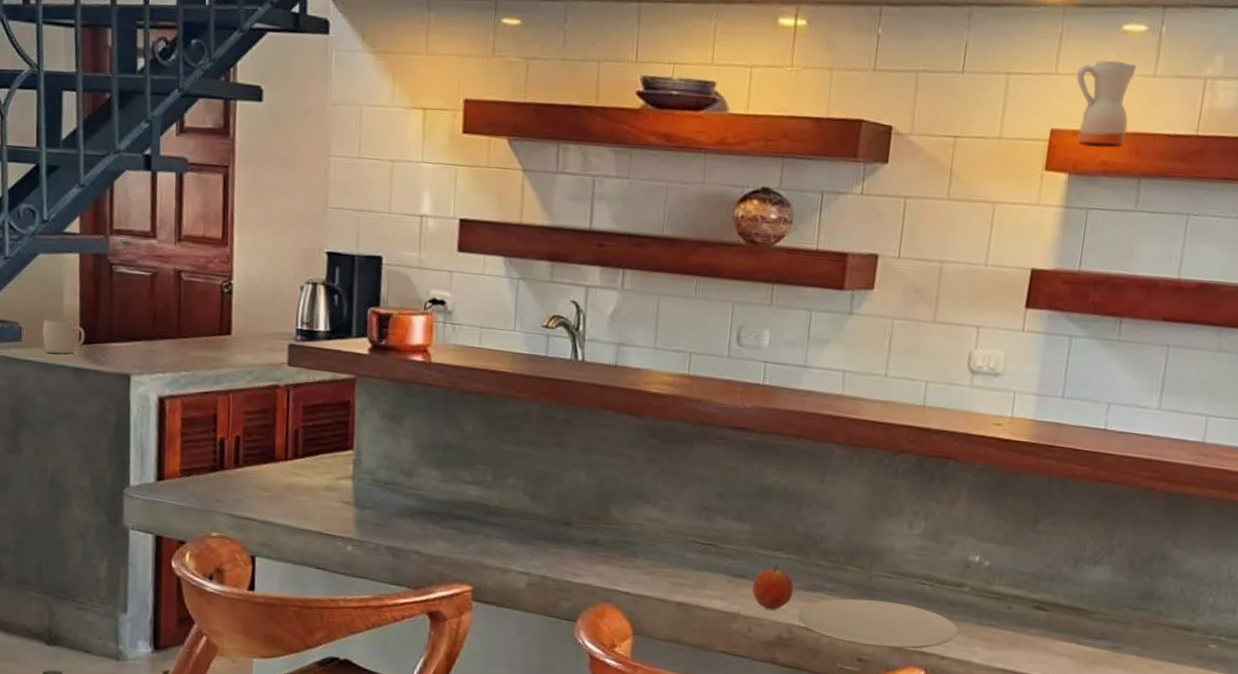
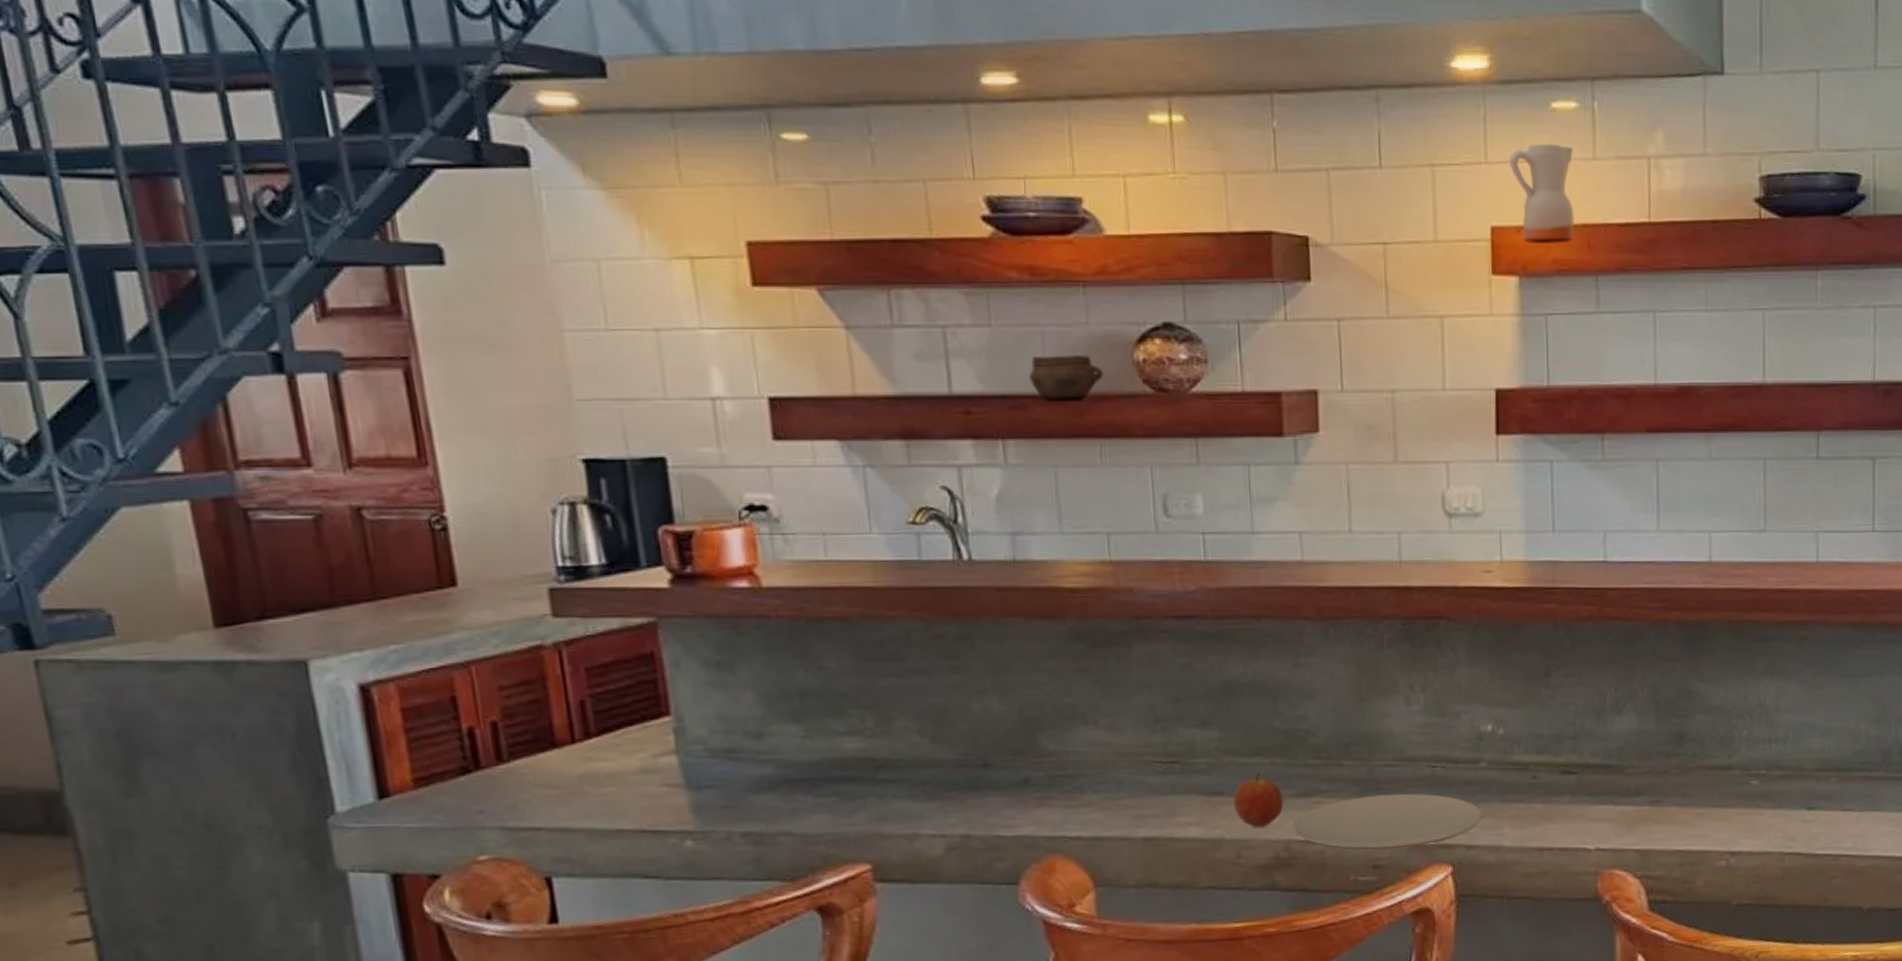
mug: present [42,318,85,354] -> none [146,594,223,646]
ceramic vessel: none [651,206,709,245] -> present [1029,355,1103,403]

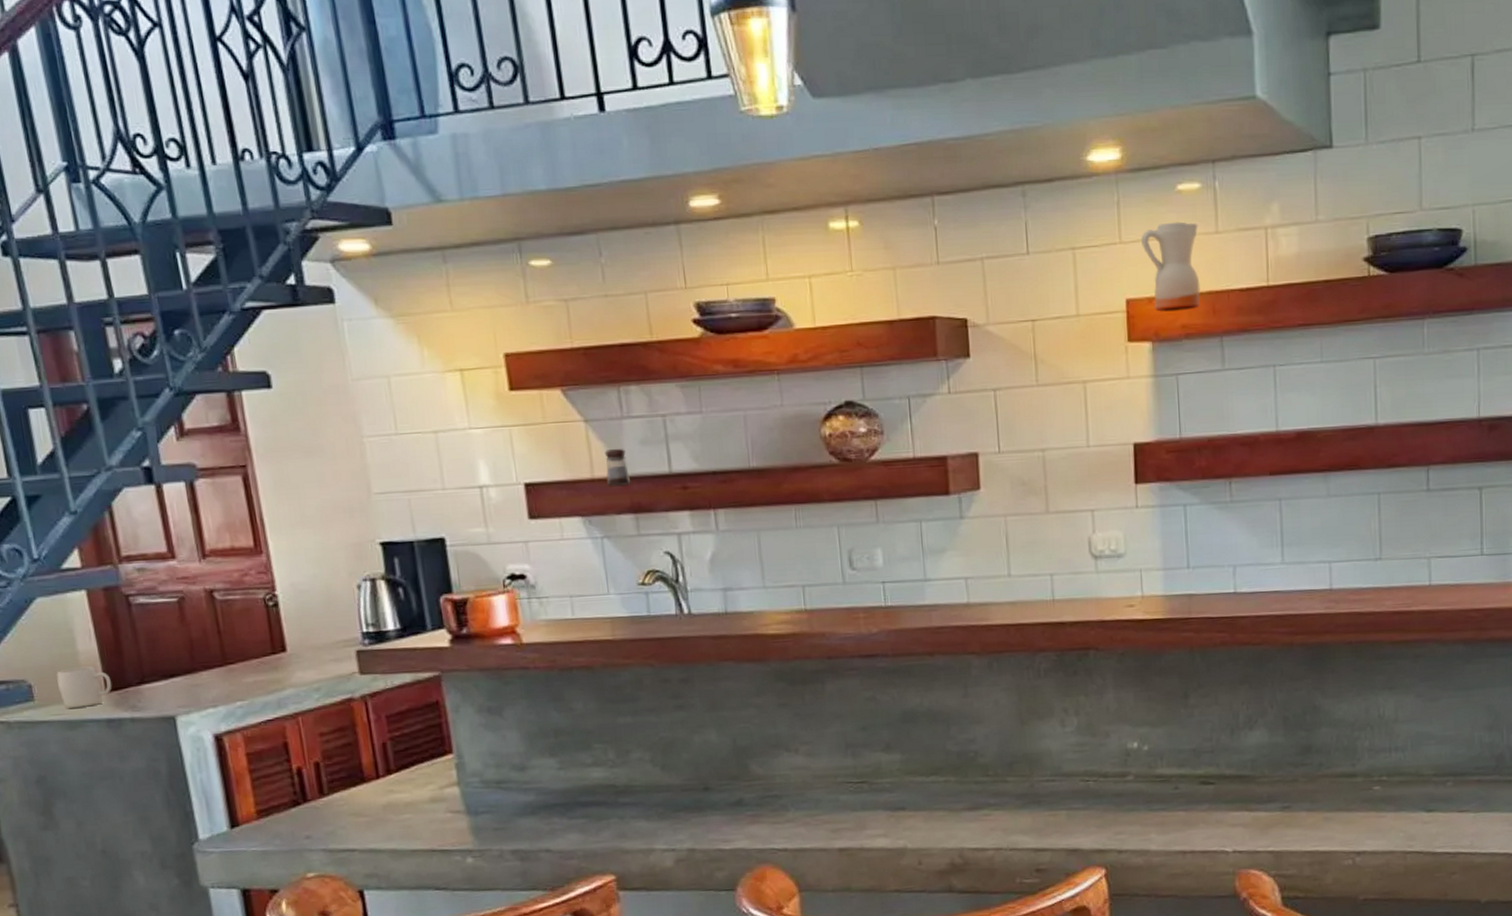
mug: none [146,594,223,646] -> present [56,665,112,708]
salt shaker: none [869,361,902,407] -> present [604,448,631,487]
ceramic vessel: present [1029,355,1103,403] -> none [734,433,796,476]
fruit: present [1233,772,1284,828] -> none [914,789,958,838]
plate: present [1292,793,1482,851] -> none [965,805,1131,856]

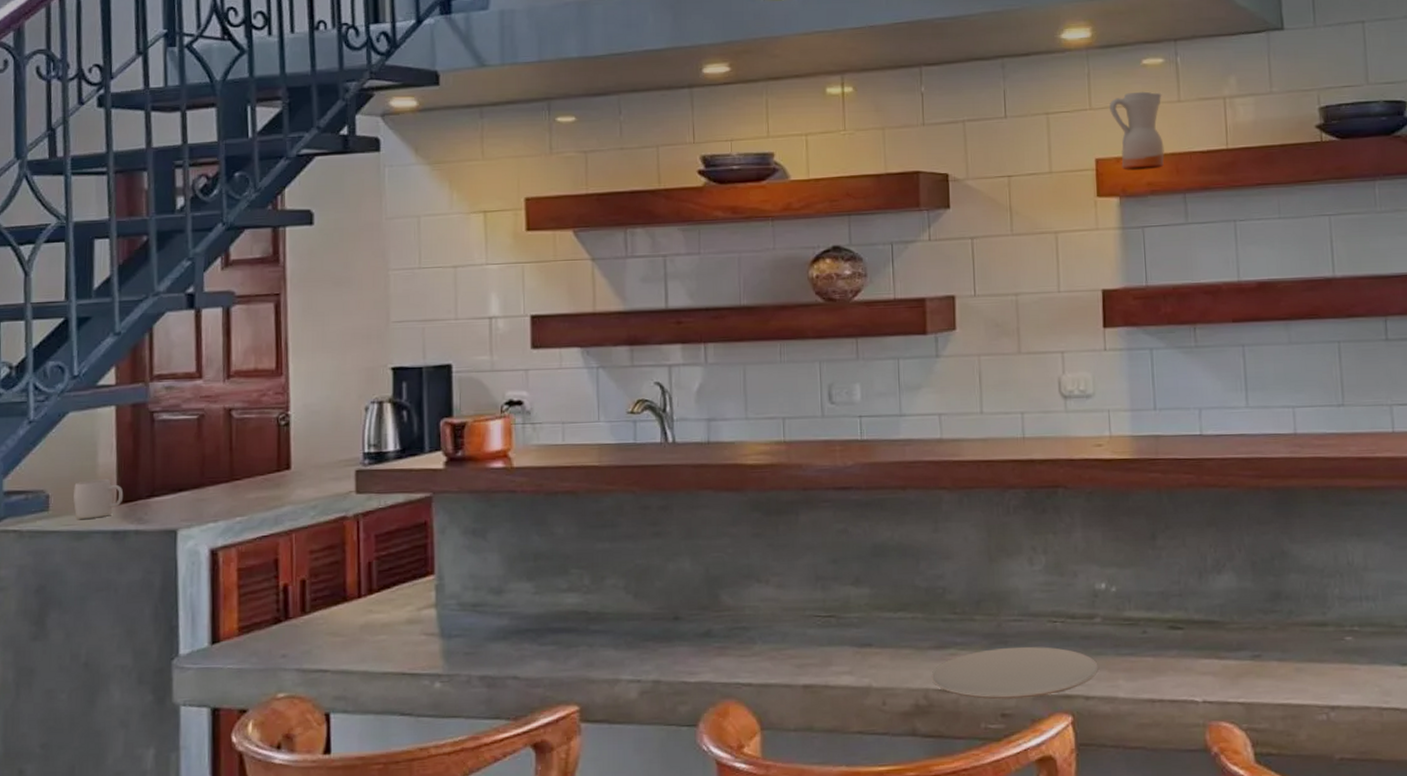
salt shaker: present [604,448,631,487] -> none [607,284,629,321]
plate: none [965,805,1131,856] -> present [931,646,1098,700]

